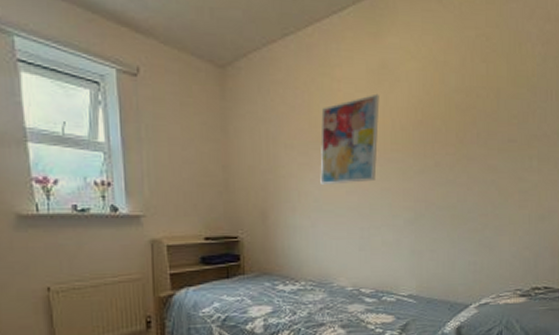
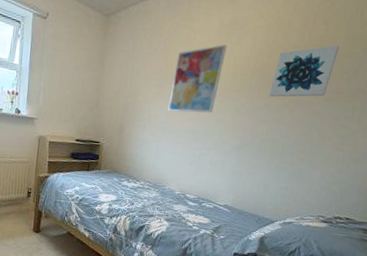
wall art: none [437,86,503,154] -> present [269,45,339,98]

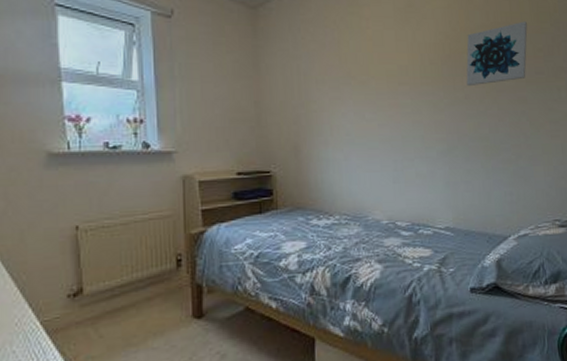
wall art: present [168,44,227,113] -> none [351,30,408,118]

